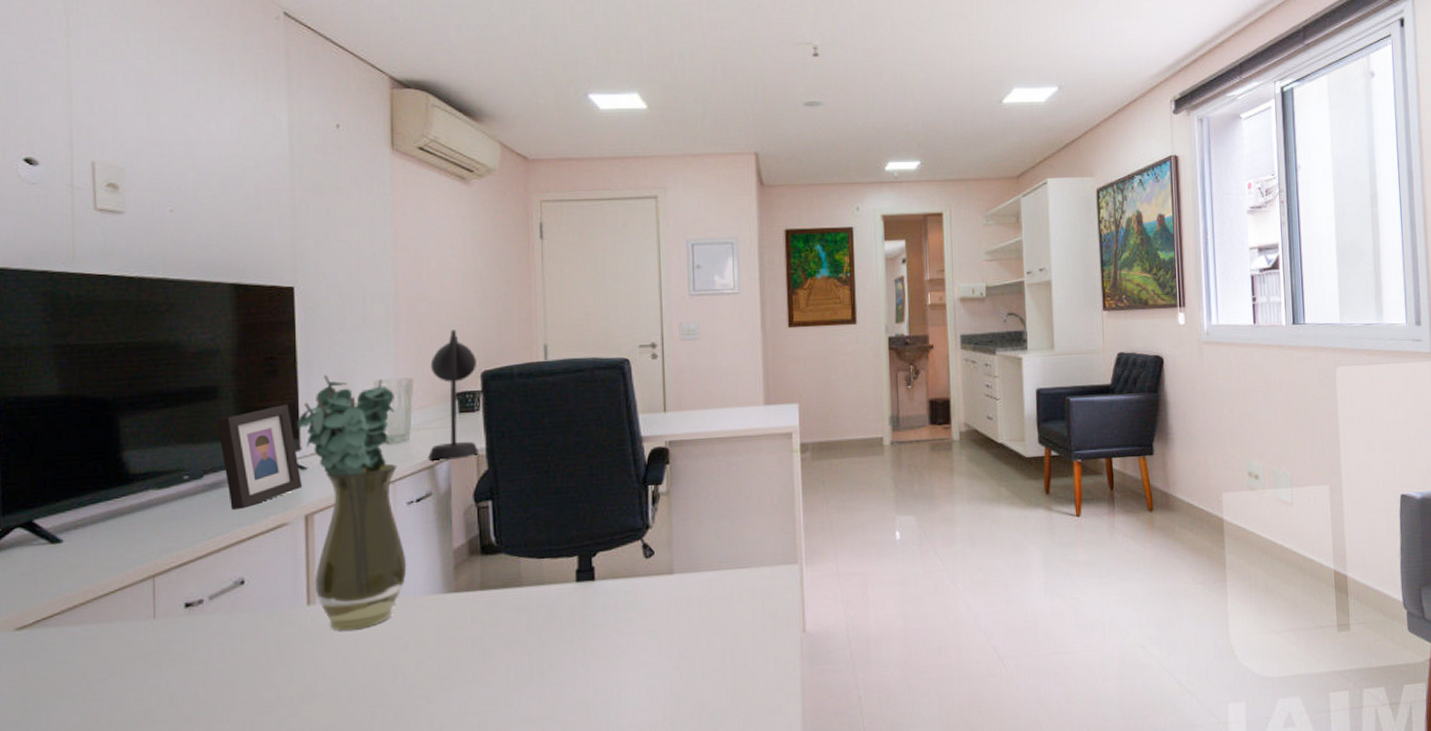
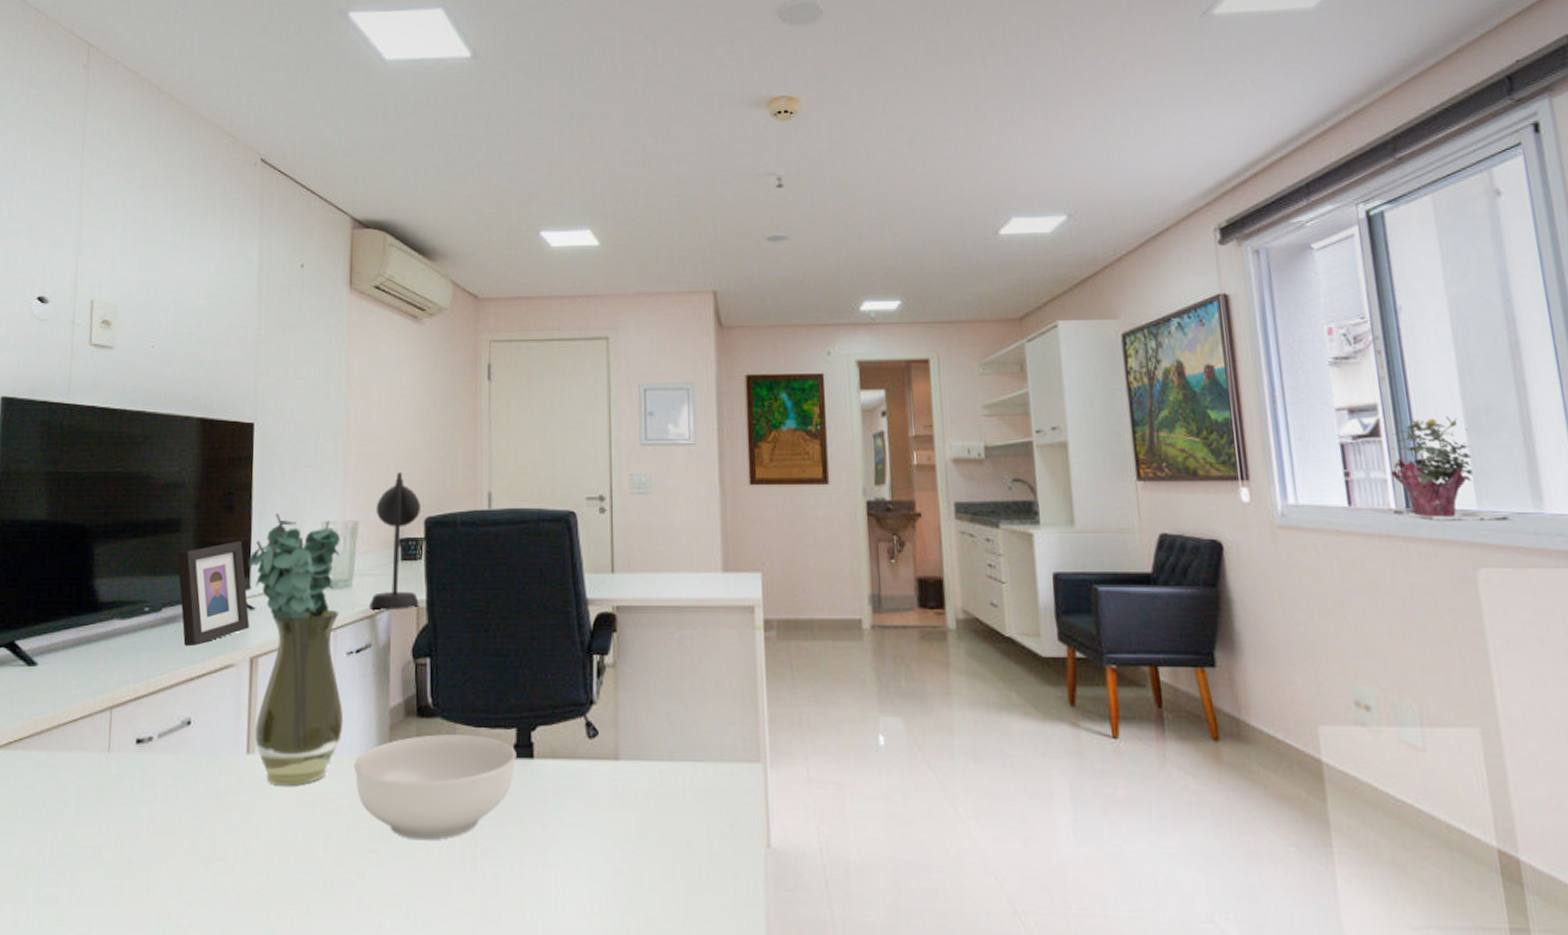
bowl: none [419,565,579,663] -> present [354,734,516,840]
potted flower: none [1269,251,1362,334] -> present [1372,415,1513,522]

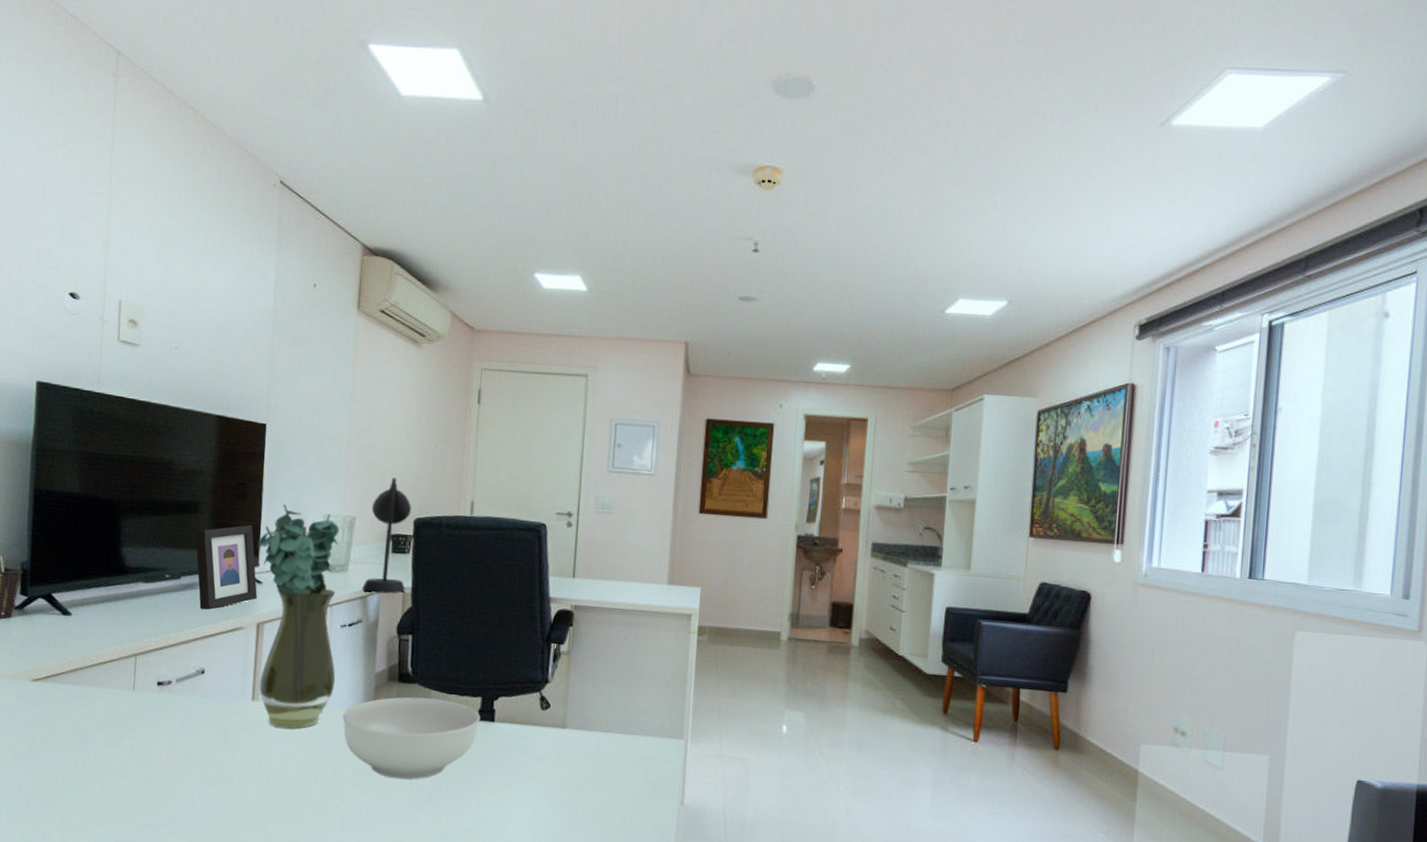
potted flower: present [1372,415,1513,522] -> none [1220,504,1334,595]

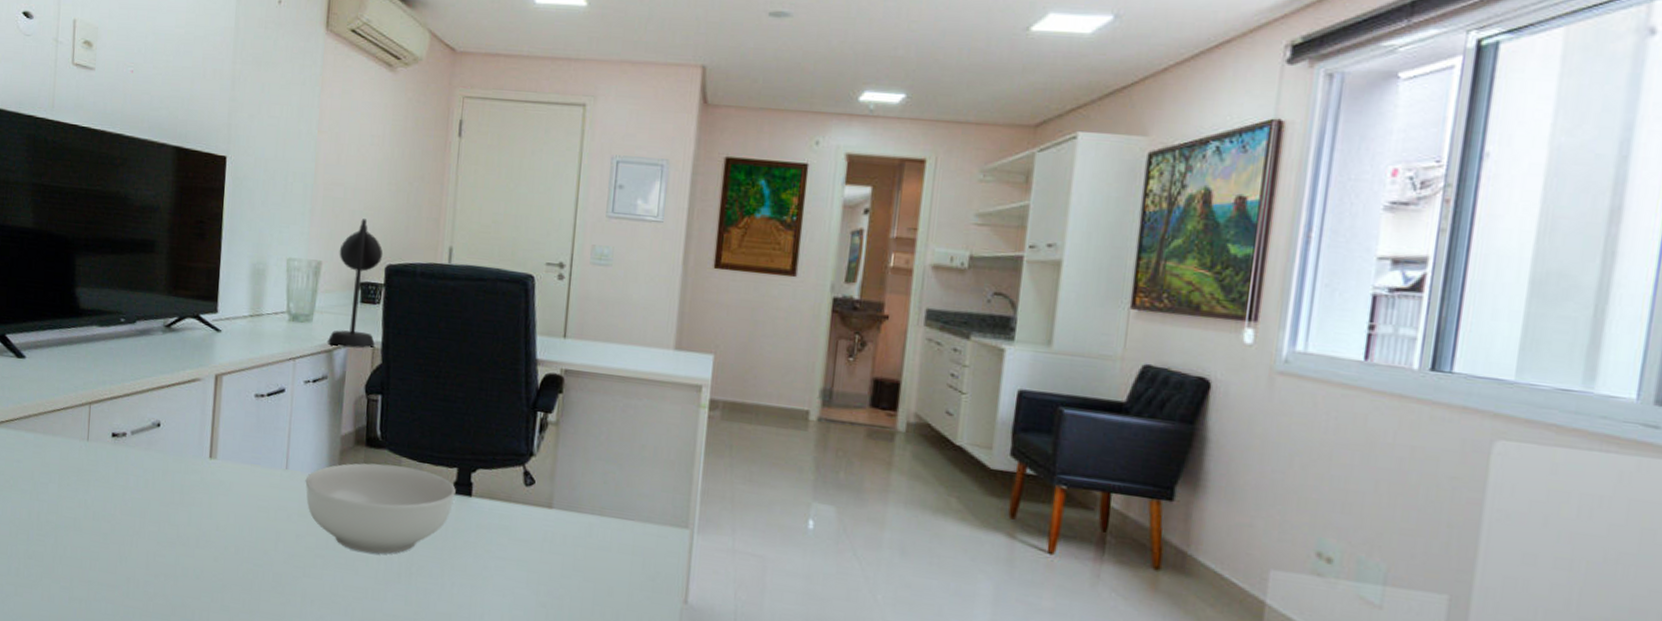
picture frame: present [195,525,257,610] -> none [151,267,216,358]
vase: present [258,504,339,729] -> none [217,245,304,491]

